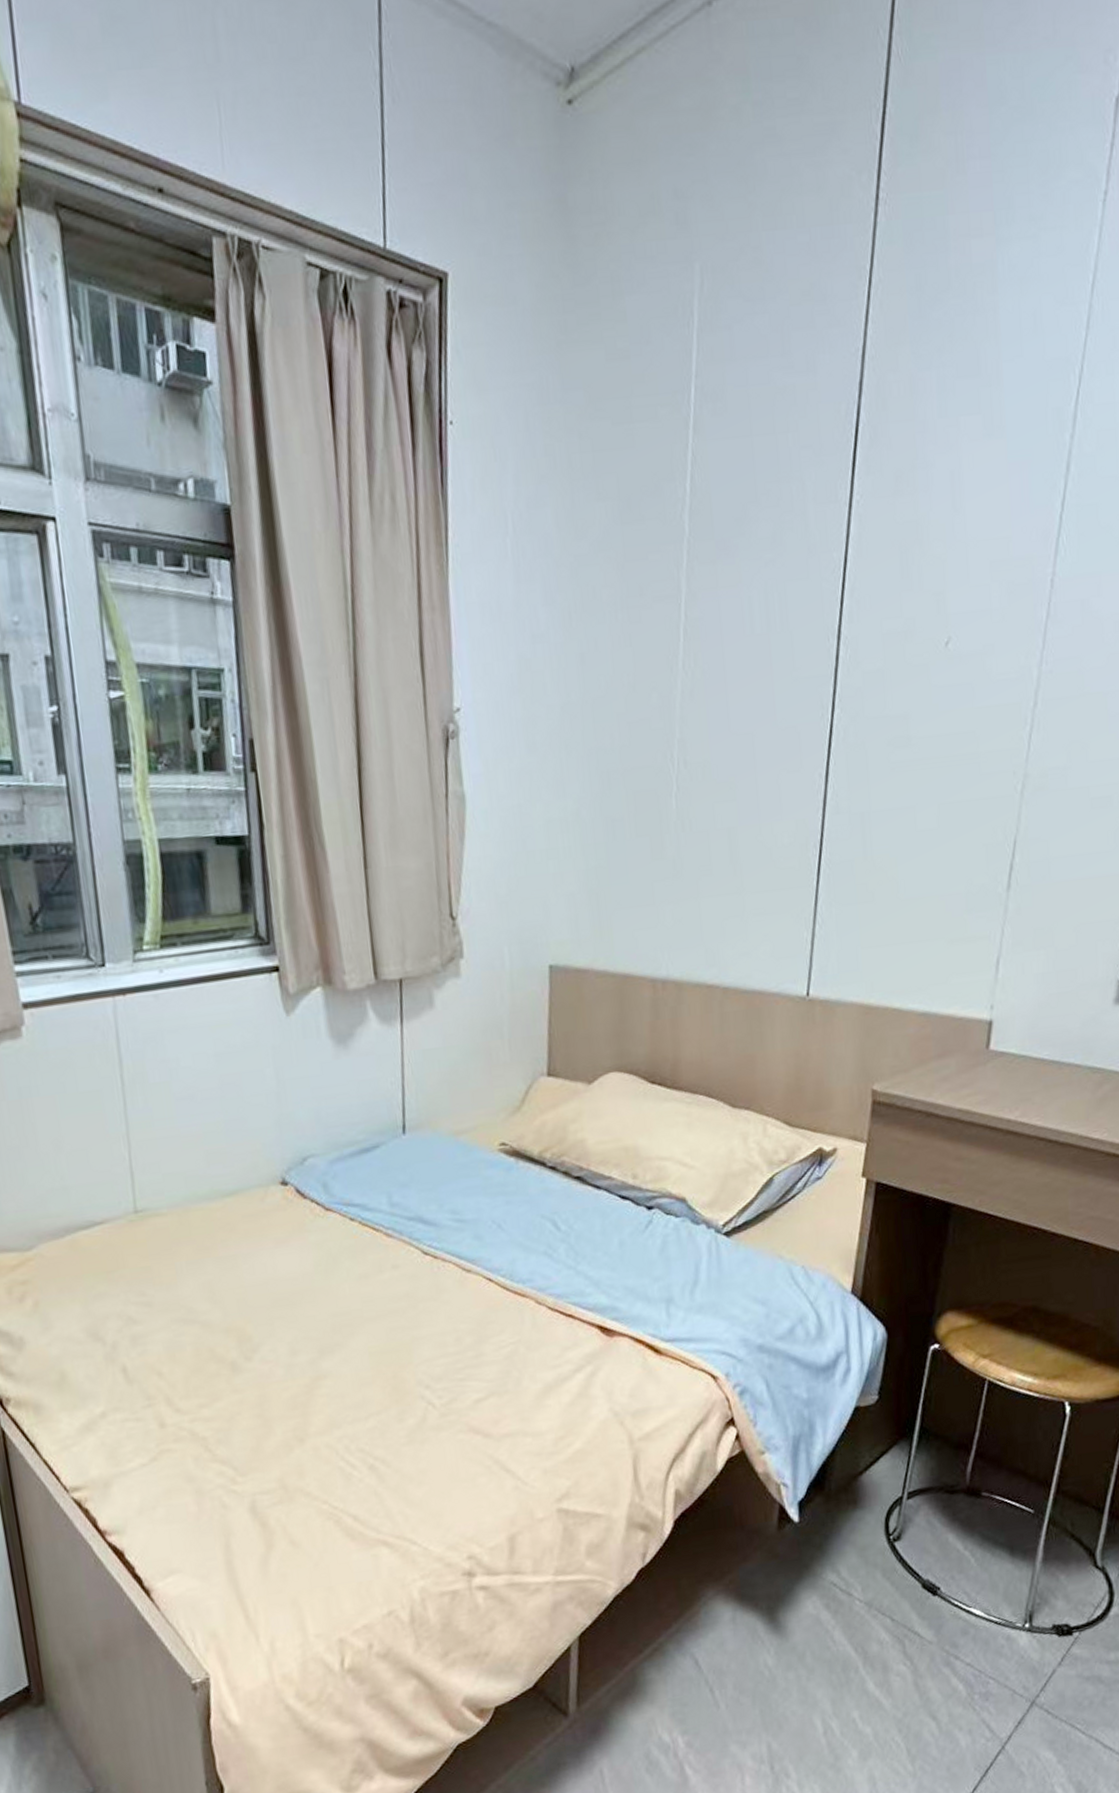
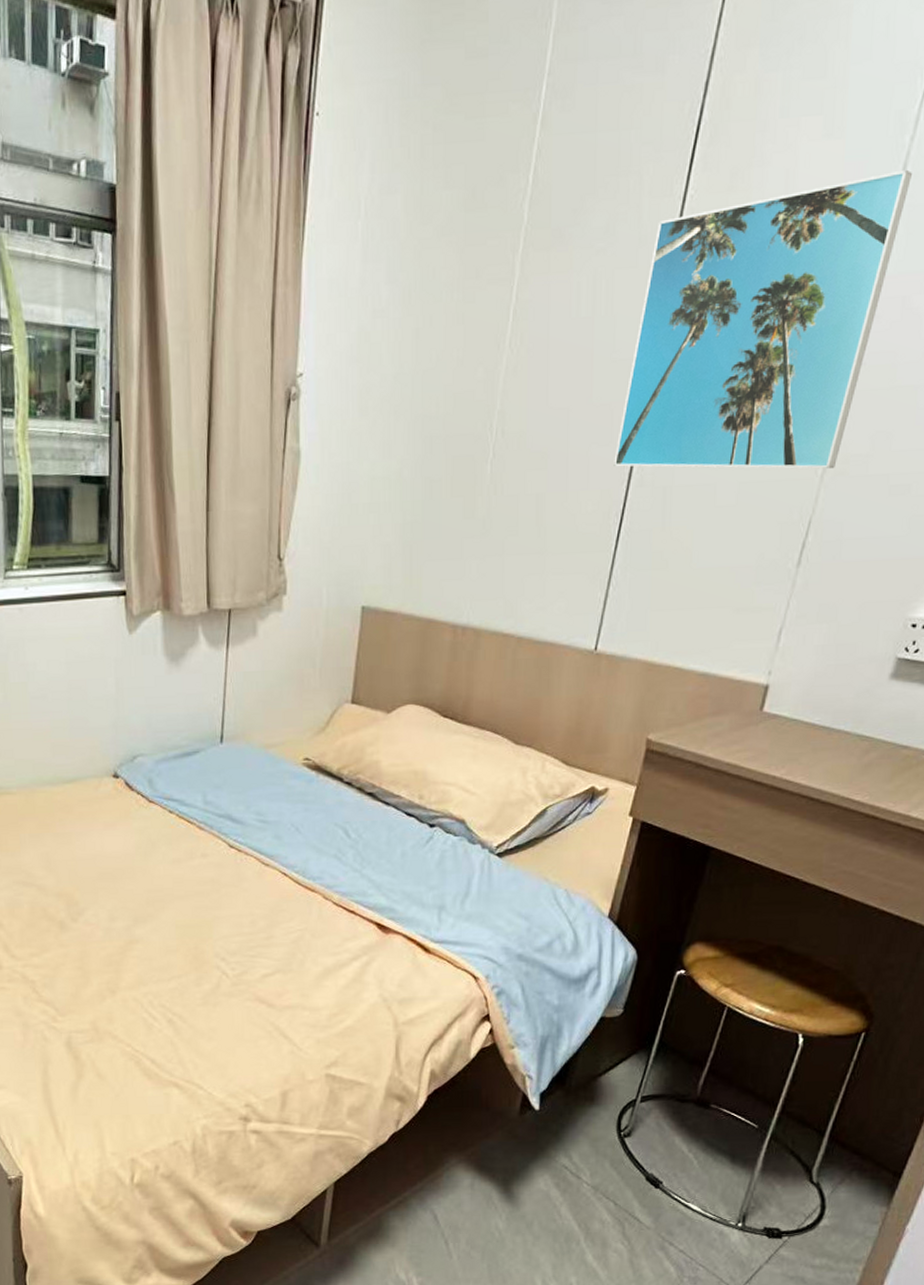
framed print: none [806,468,1076,794] -> present [614,169,912,469]

